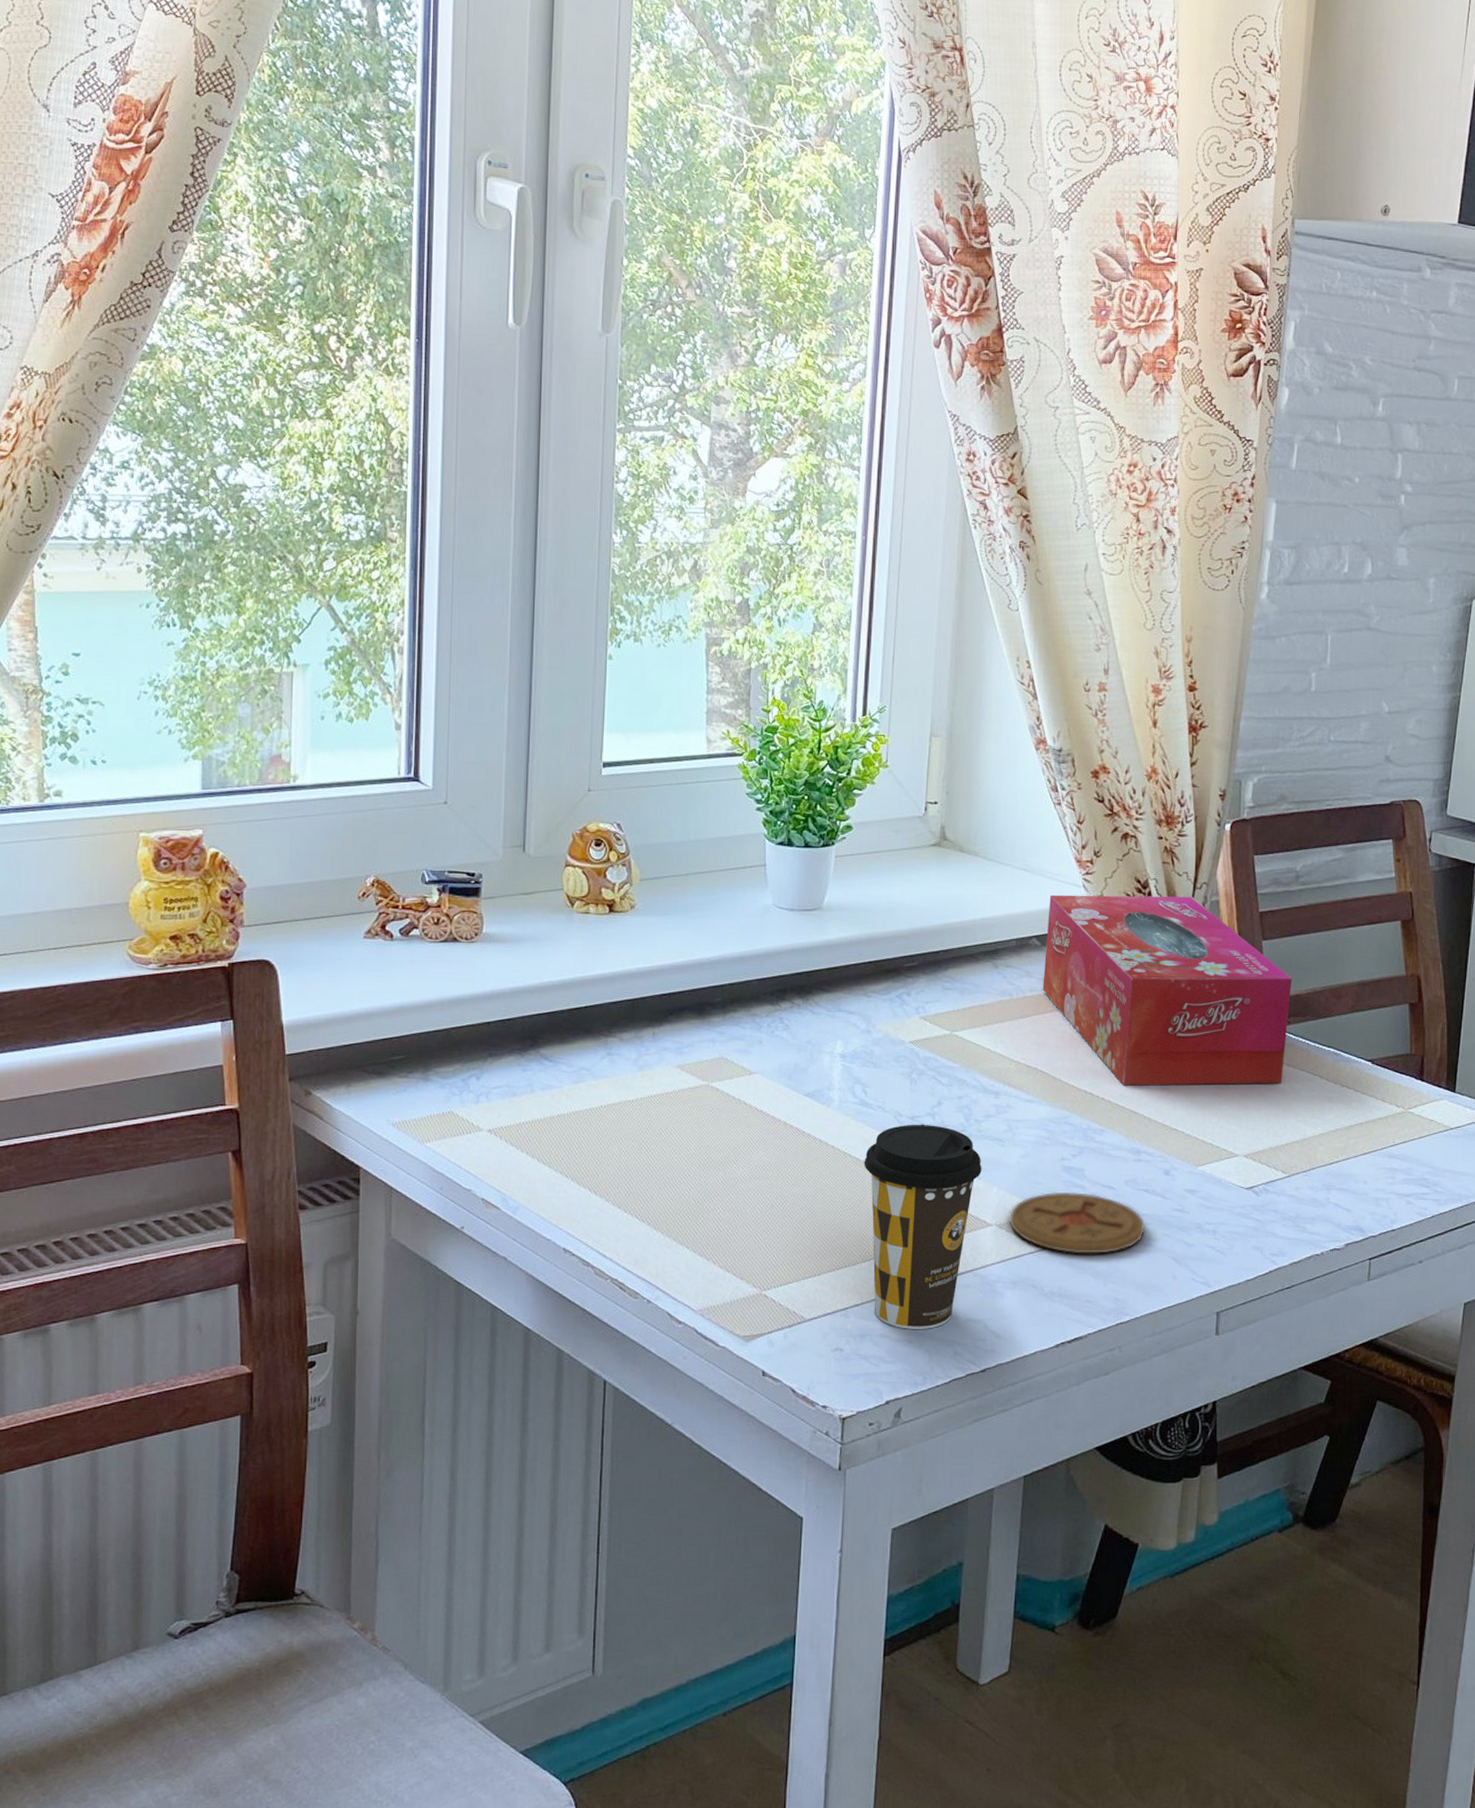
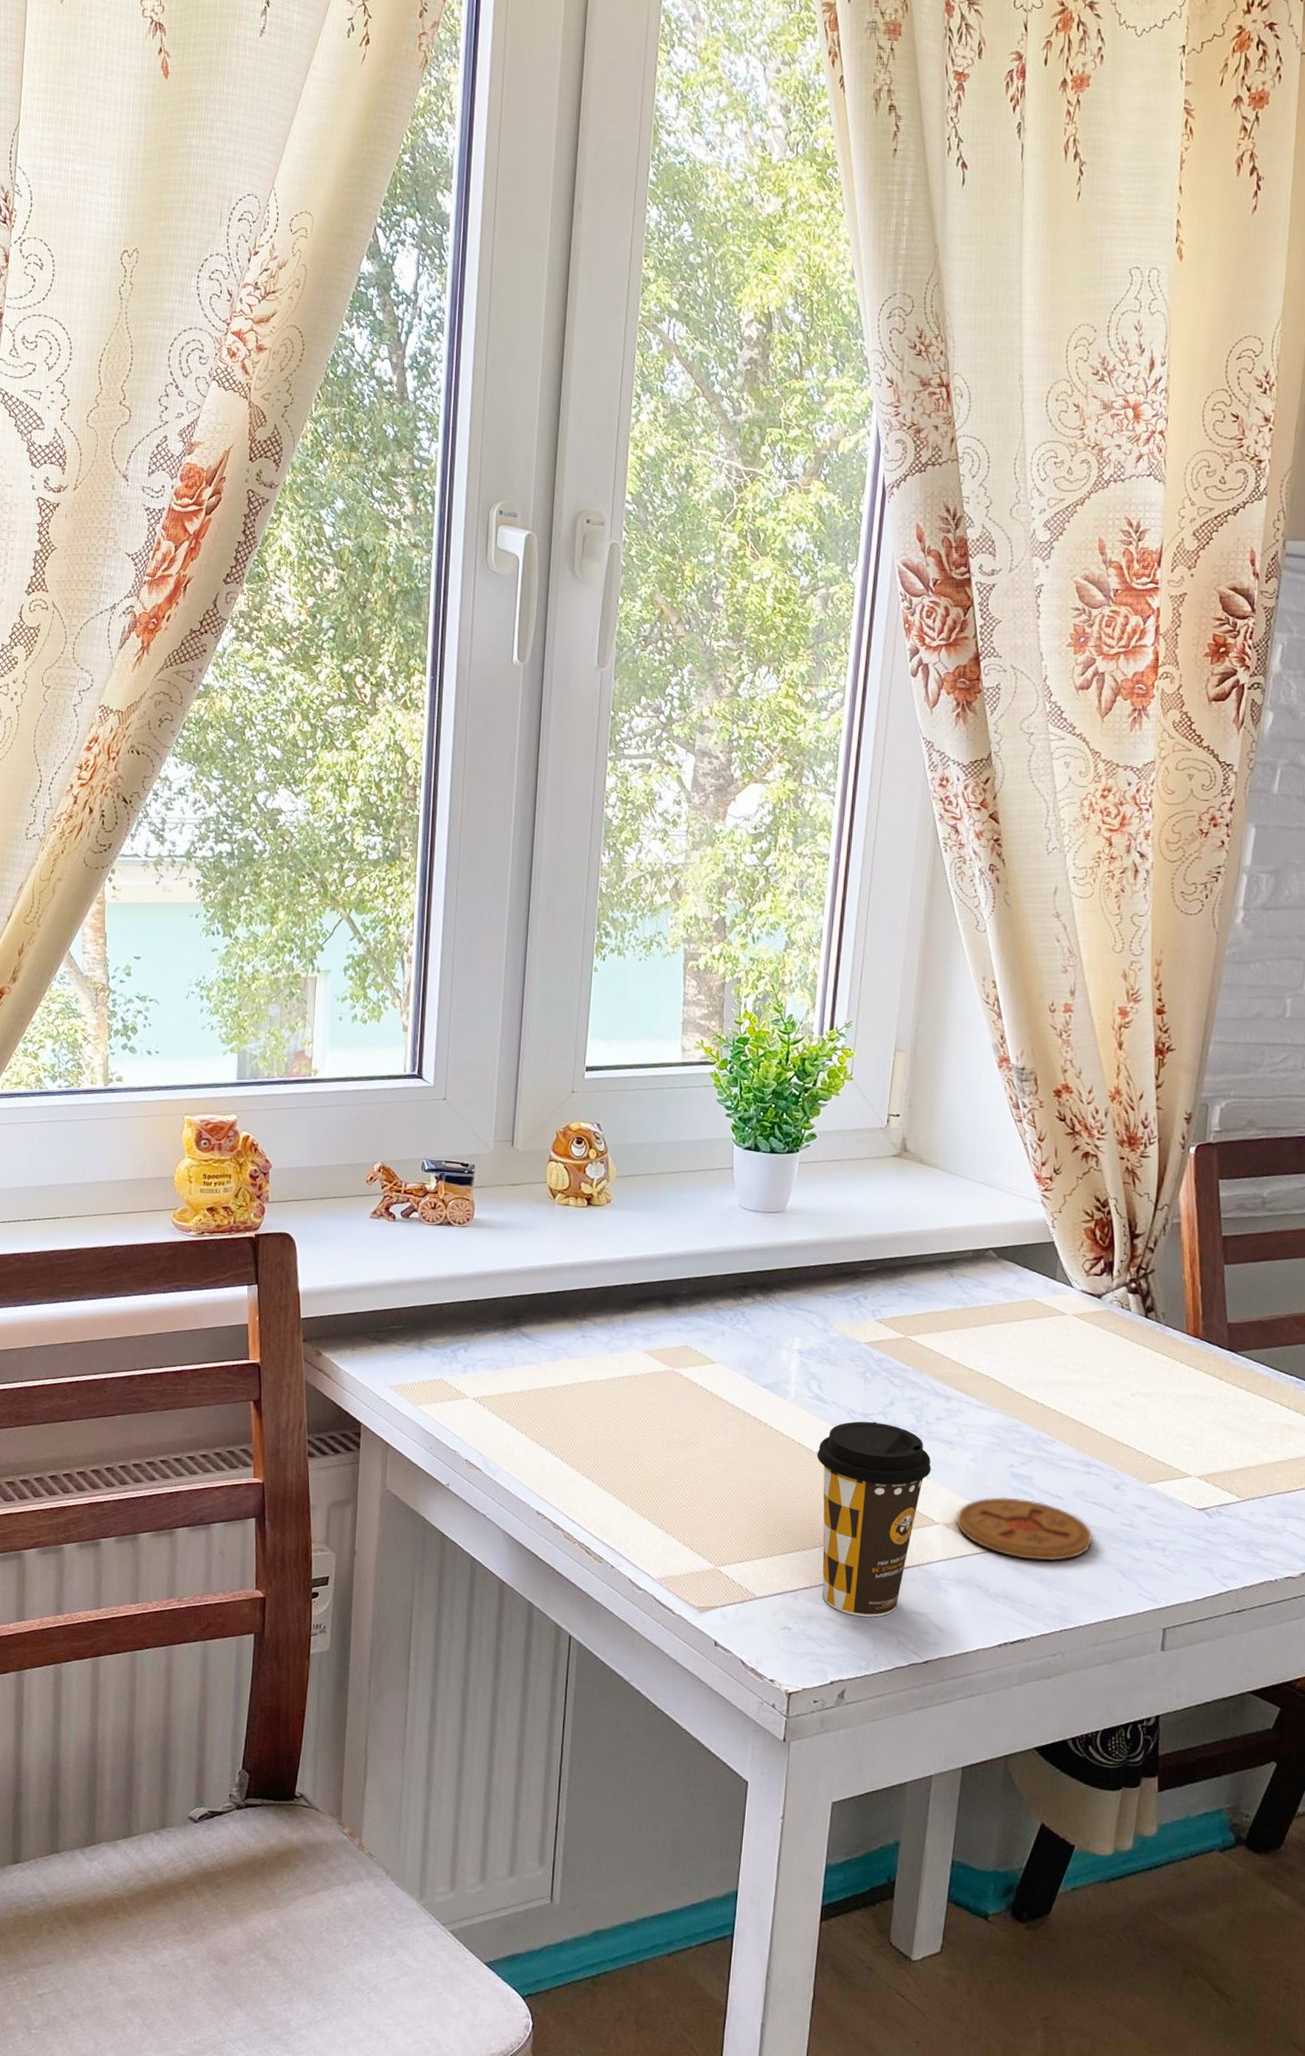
tissue box: present [1043,894,1292,1086] -> none [997,1209,1255,1408]

